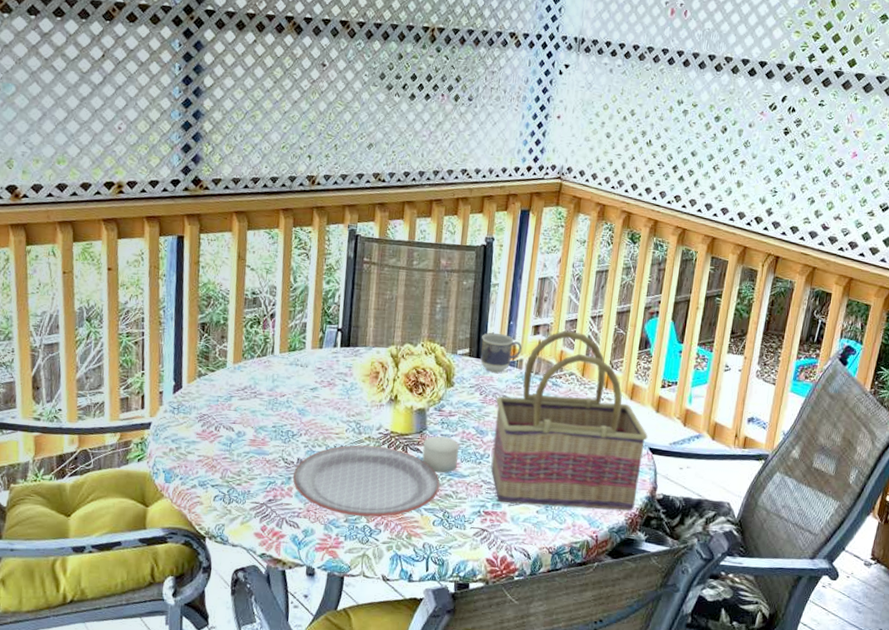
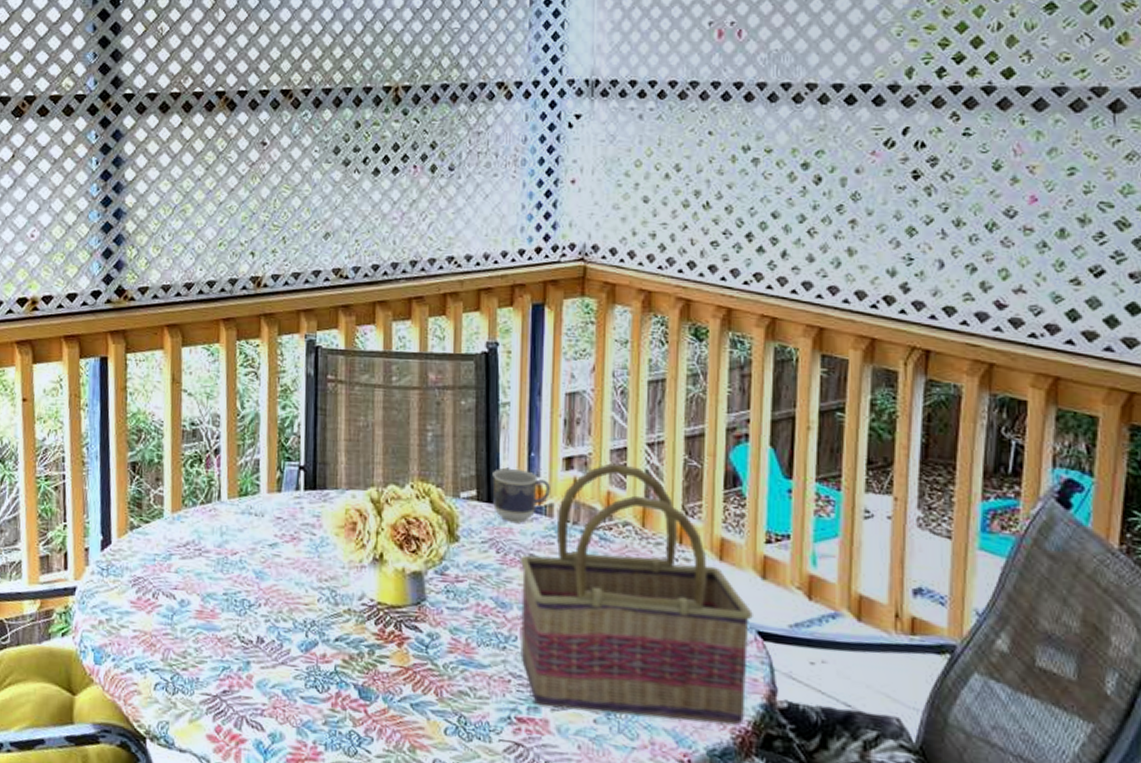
plate: present [293,445,440,517] -> none [252,619,450,720]
candle: present [422,435,459,473] -> none [422,609,473,662]

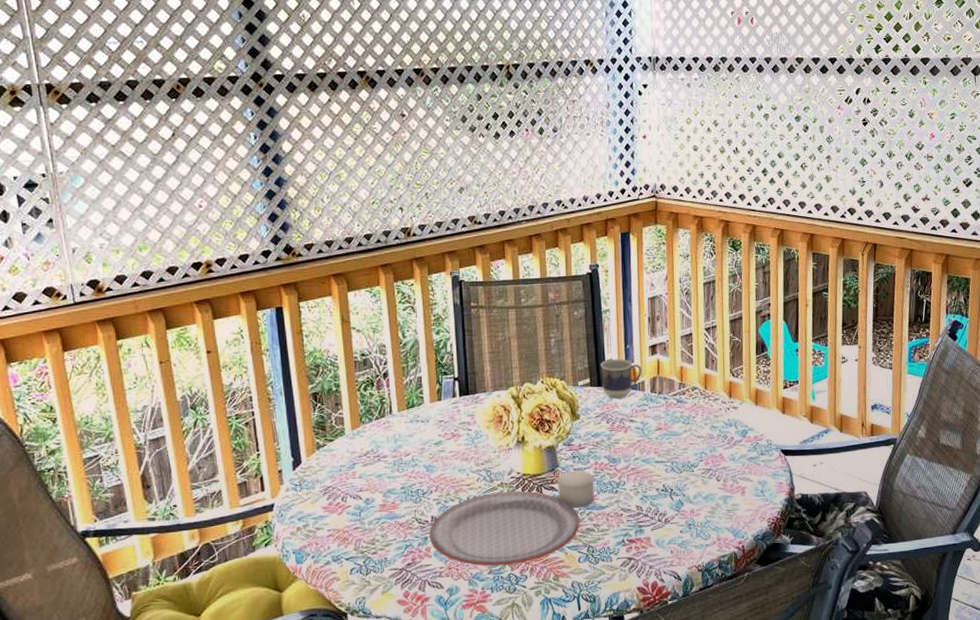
plate: none [252,619,450,720] -> present [429,491,580,566]
candle: none [422,609,473,662] -> present [557,470,594,509]
basket: present [519,463,753,724] -> none [623,346,778,527]

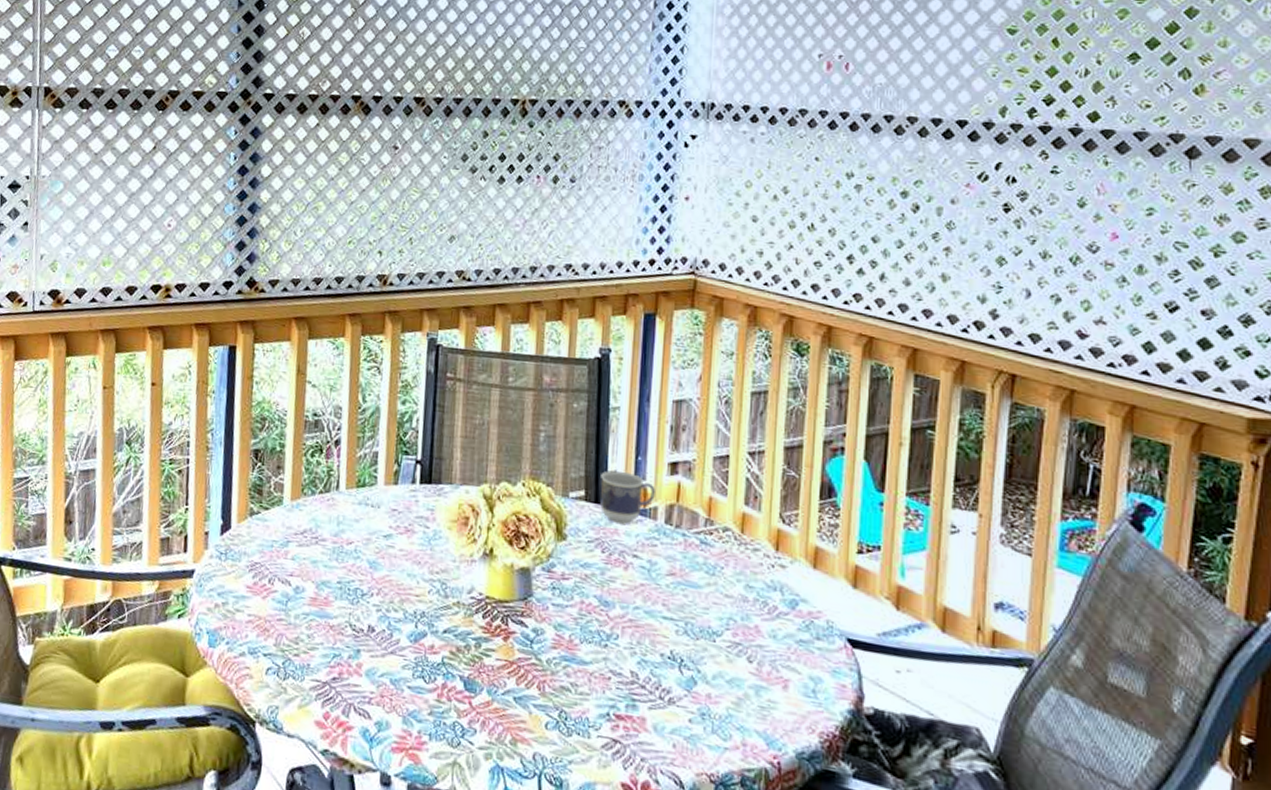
plate: present [429,491,580,566] -> none [362,611,553,712]
candle: present [557,470,594,509] -> none [528,605,576,657]

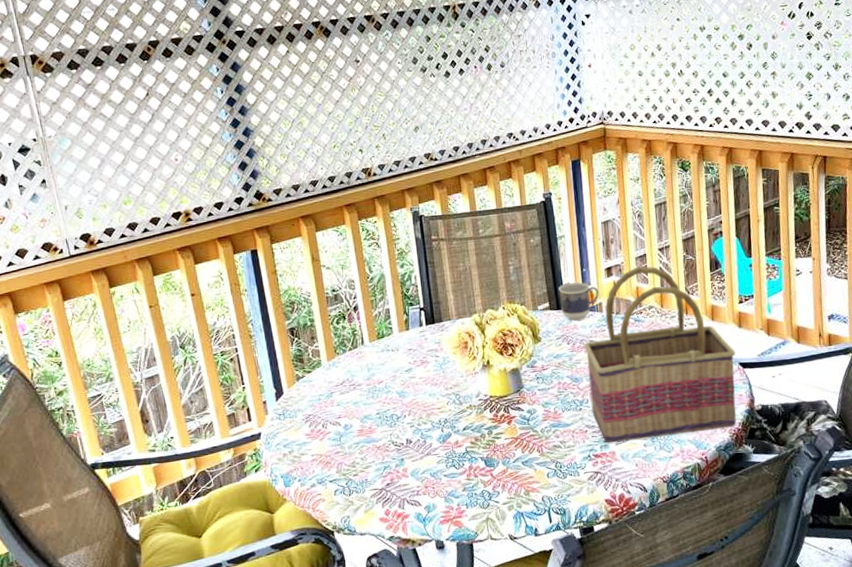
basket: none [621,470,844,729] -> present [583,266,736,442]

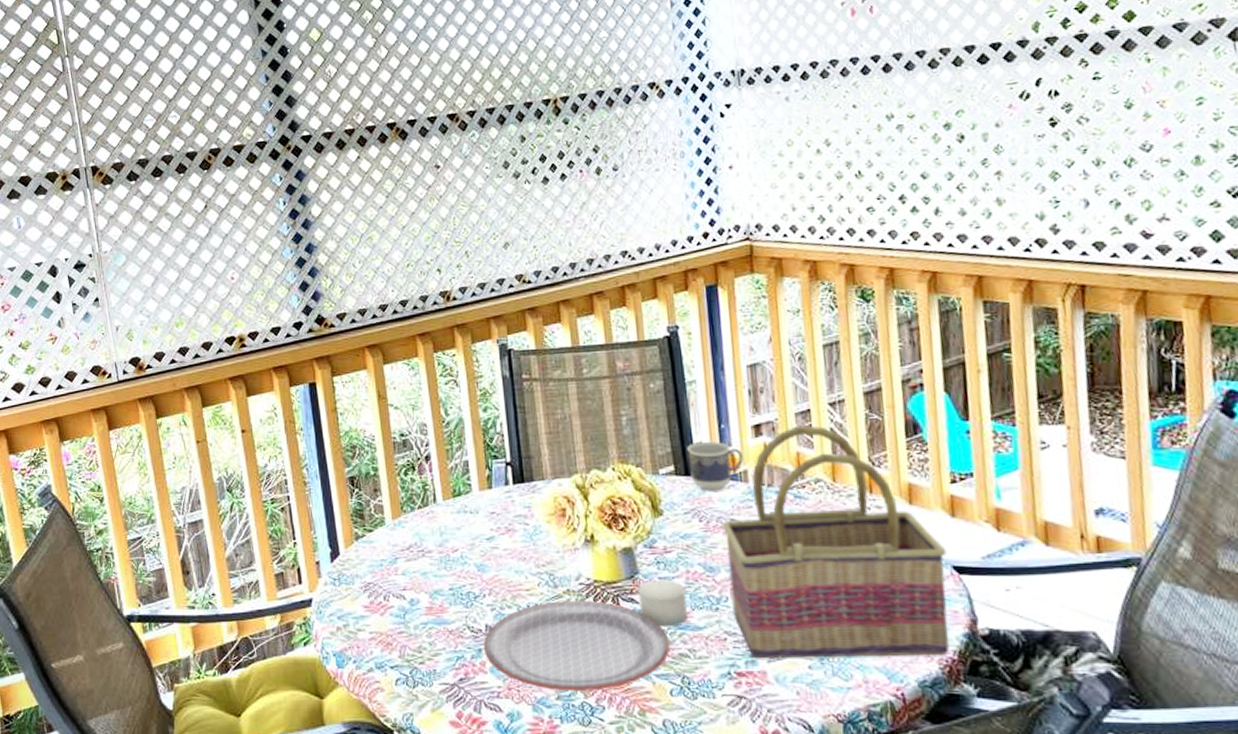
plate: none [405,412,547,484] -> present [483,601,670,691]
candle: none [523,390,559,427] -> present [638,579,687,627]

